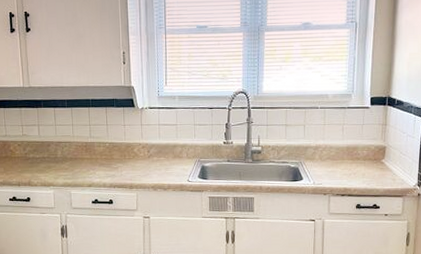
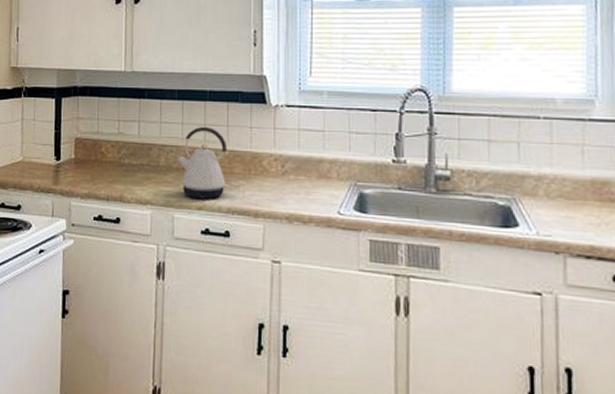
kettle: none [70,126,110,179] -> present [176,126,229,199]

